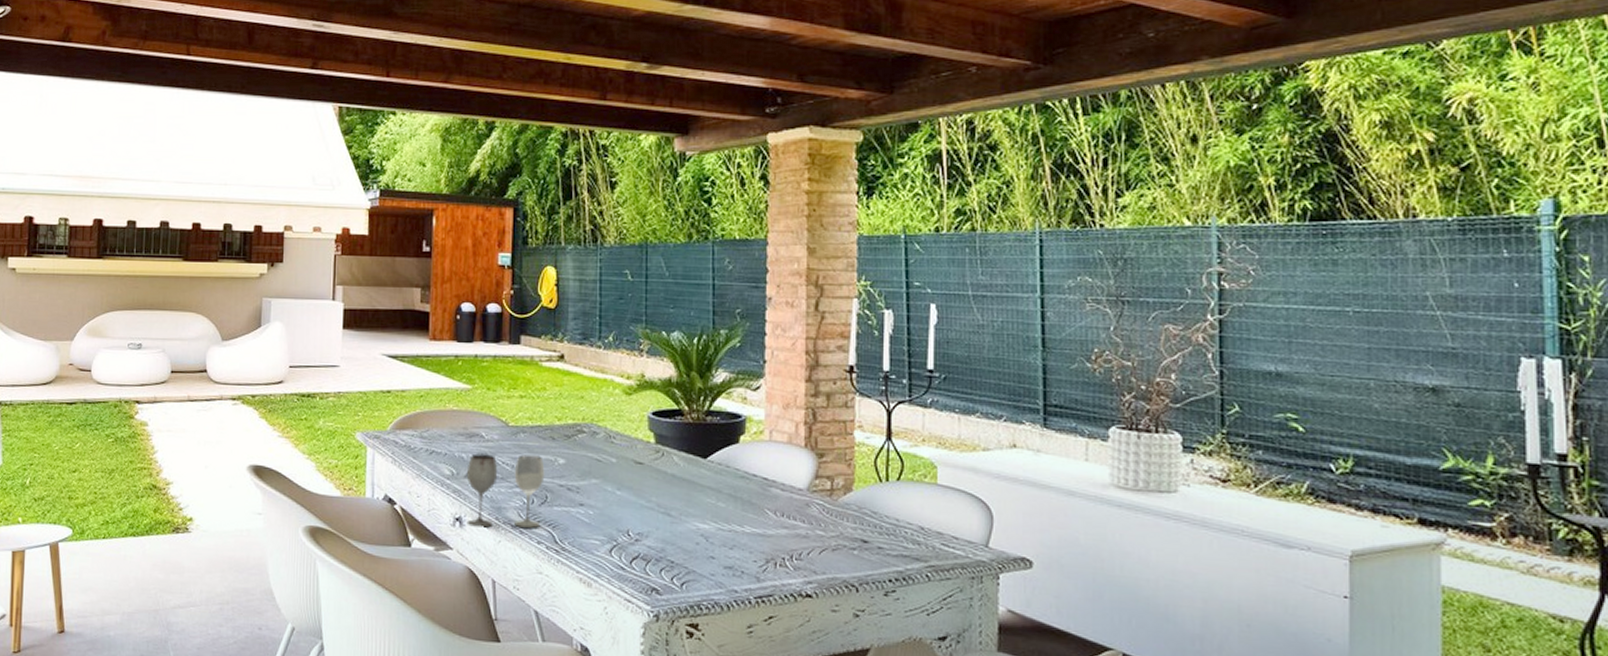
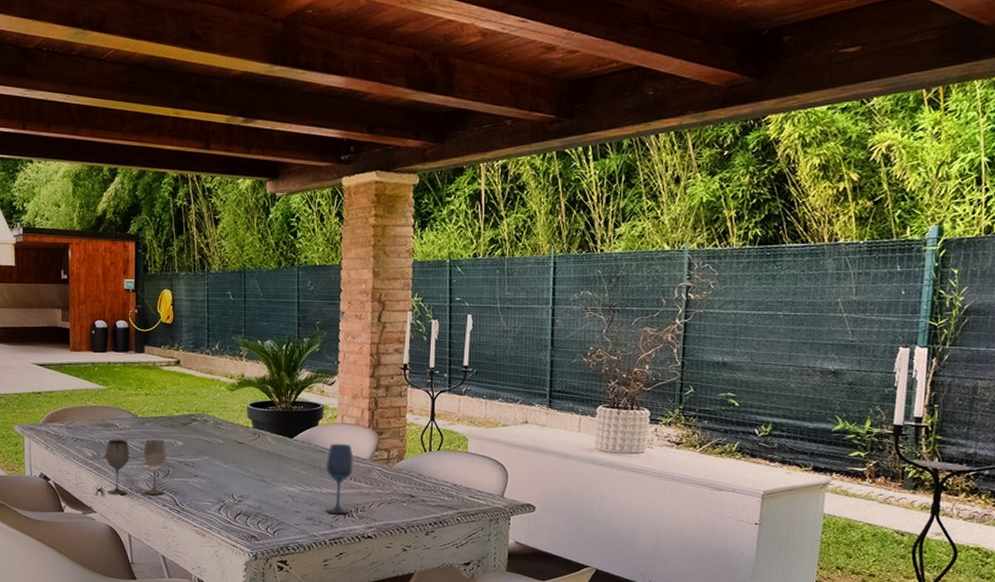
wineglass: none [749,466,788,564] -> present [326,443,355,515]

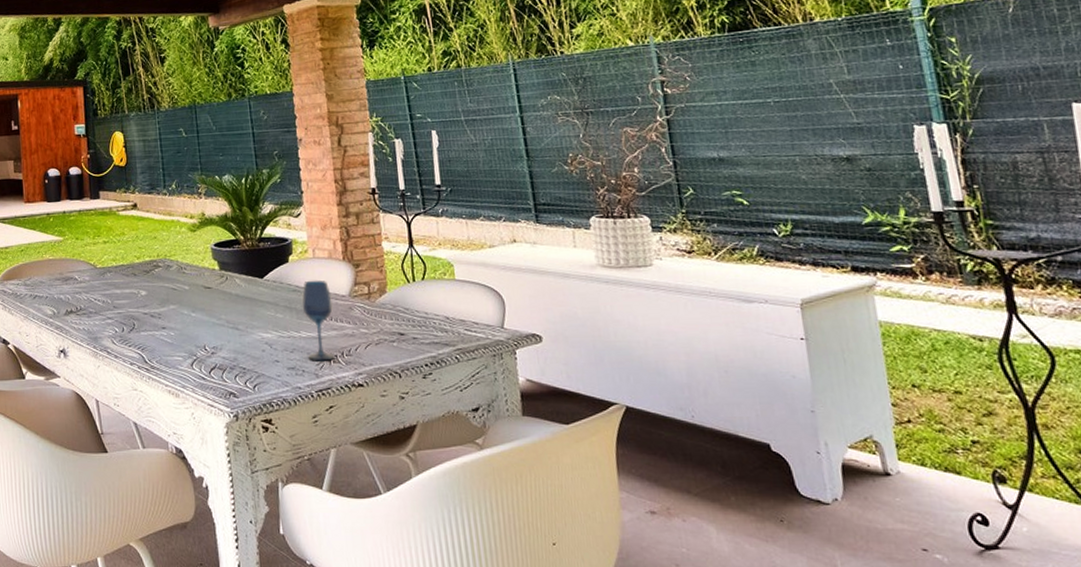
wineglass: present [106,439,167,496] -> none [66,290,132,356]

